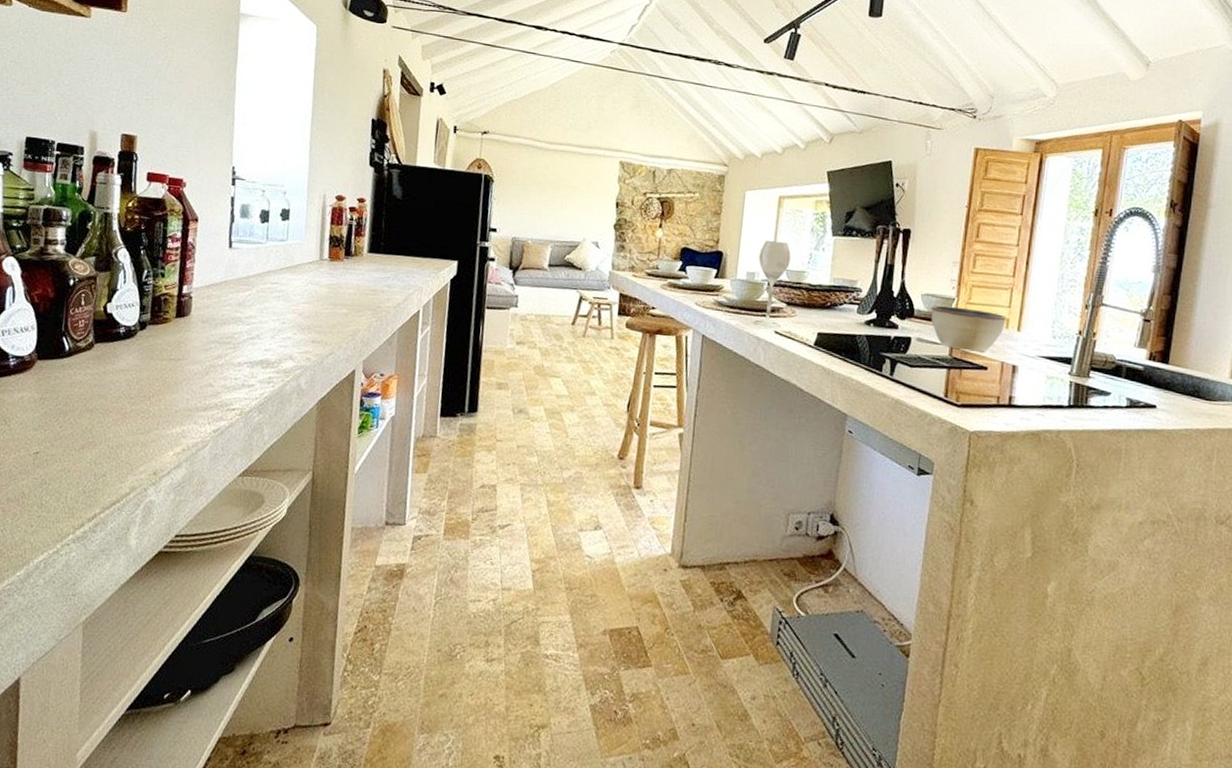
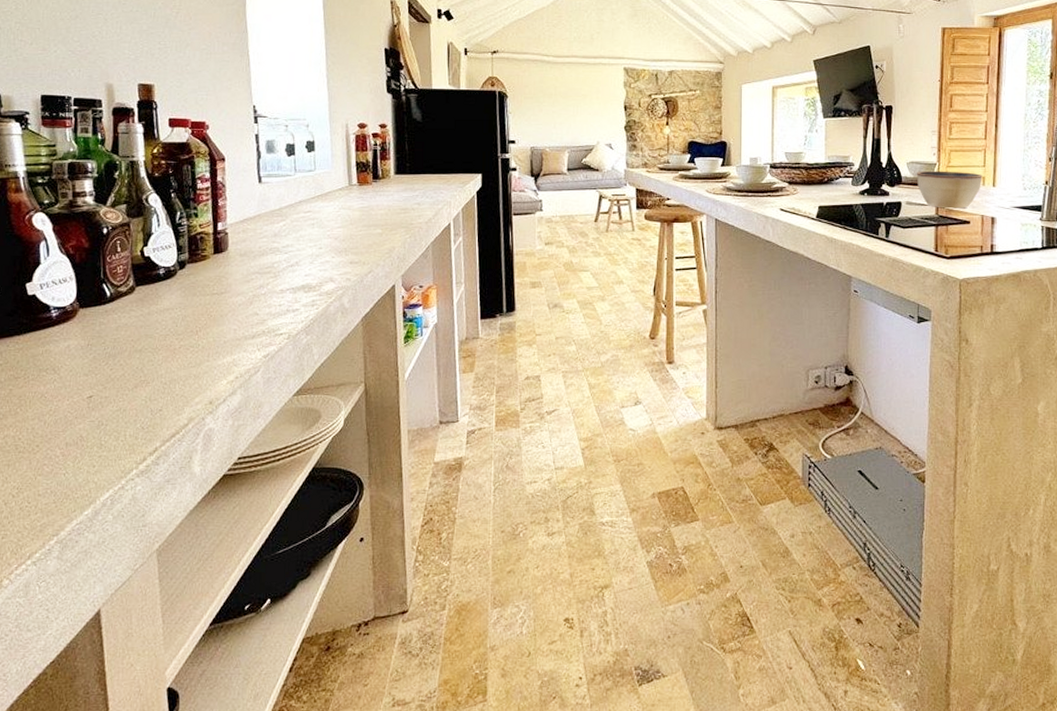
wineglass: present [753,240,791,328] -> none [759,127,788,206]

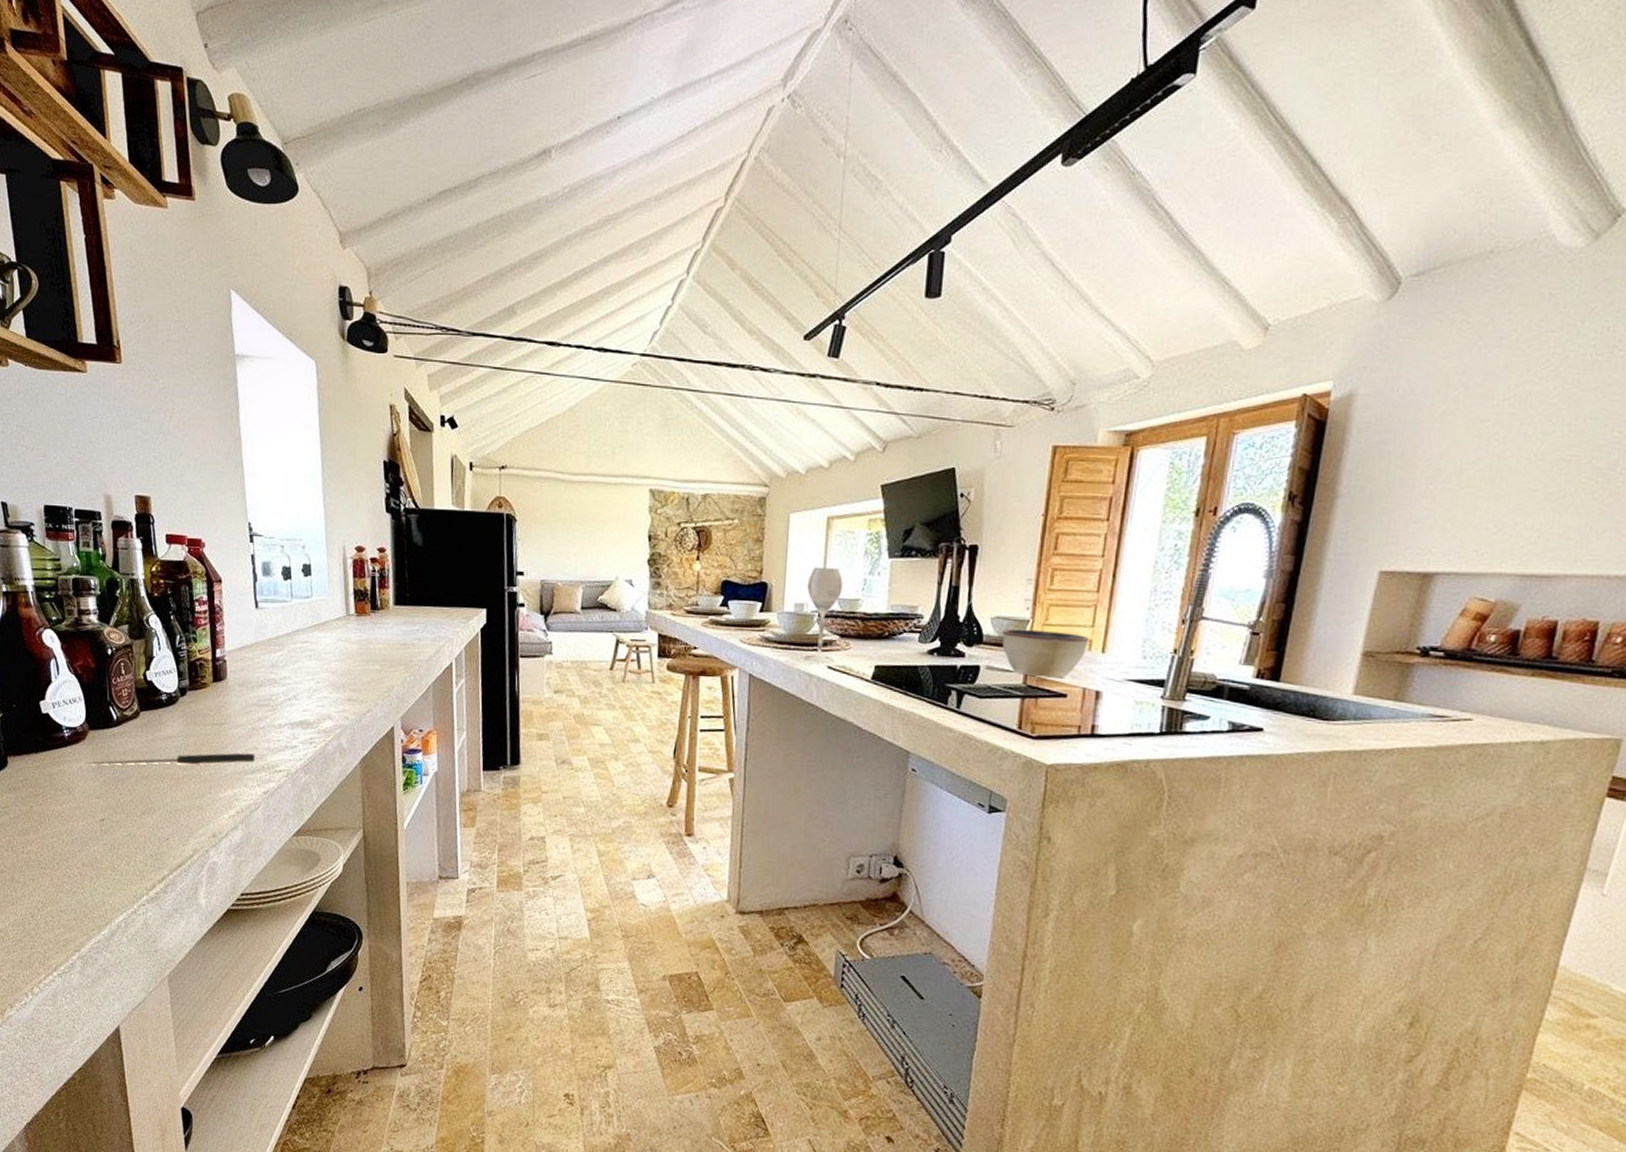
kitchen knife: none [73,320,256,343] -> present [85,753,255,765]
wineglass: none [759,127,788,206] -> present [803,566,843,663]

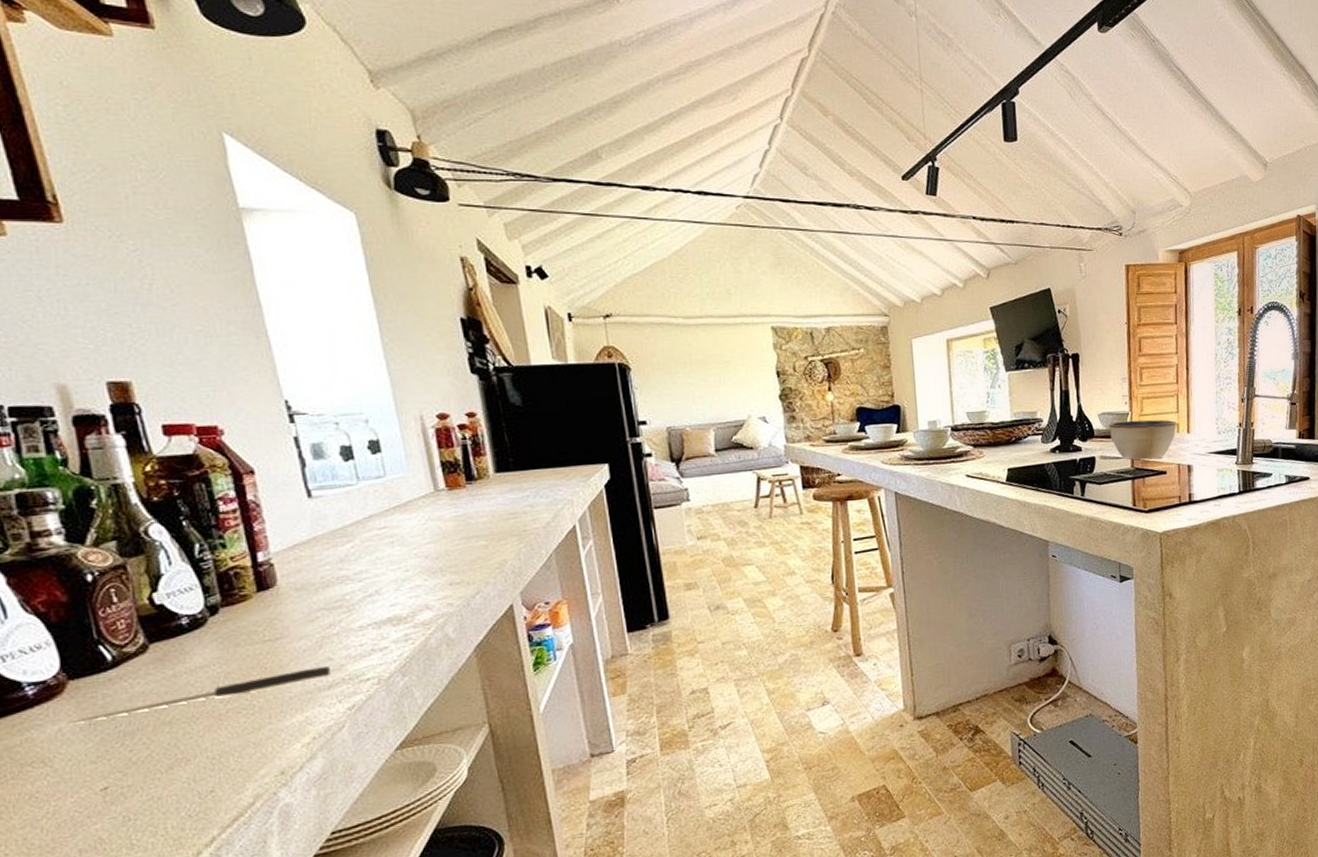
wineglass: present [803,566,843,663] -> none [937,385,971,473]

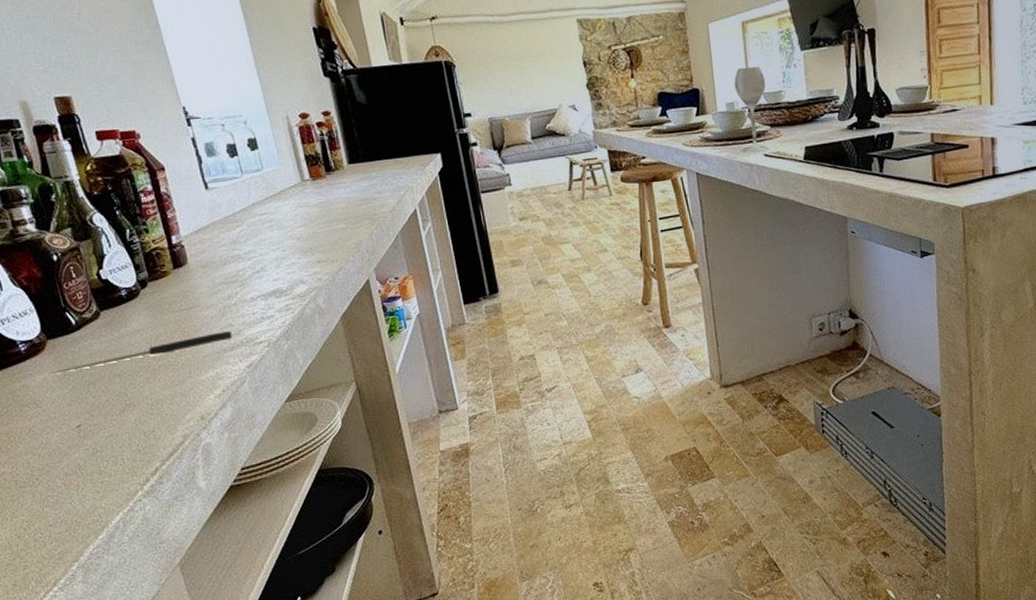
wineglass: none [937,385,971,473] -> present [734,66,769,153]
bowl: present [1108,419,1177,460] -> none [907,92,979,134]

